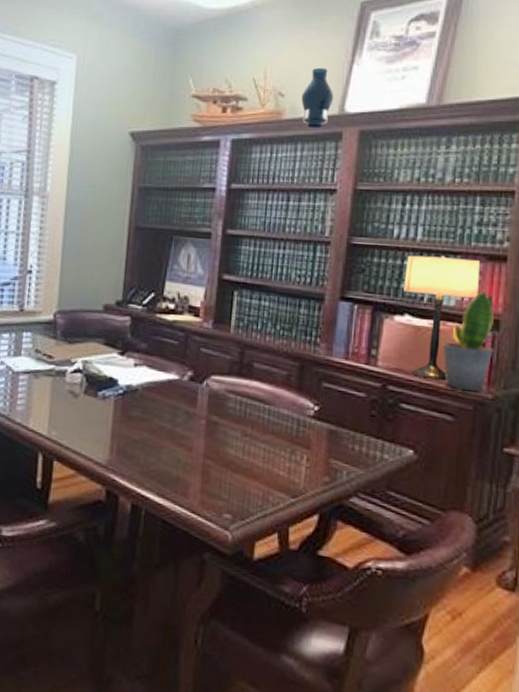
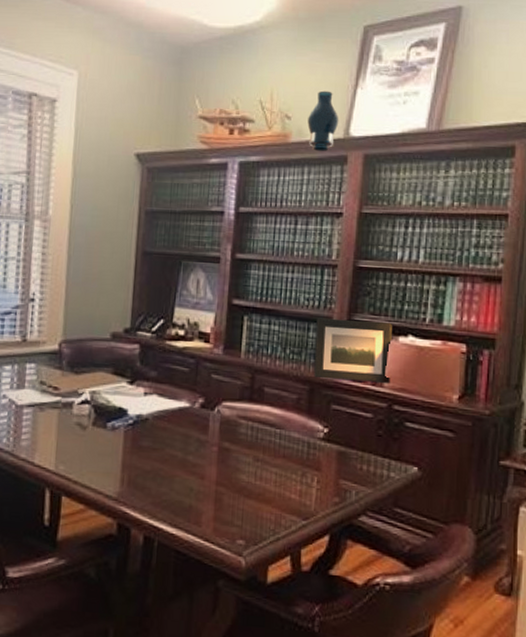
picture frame: none [304,294,388,363] -> present [314,317,392,383]
table lamp: present [402,255,481,381] -> none [406,277,478,399]
potted plant: present [442,289,494,392] -> none [444,309,490,409]

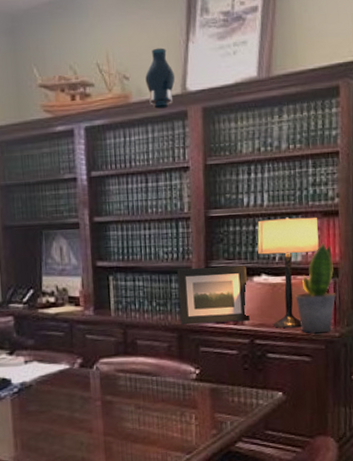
table lamp: none [406,277,478,399] -> present [257,217,319,329]
potted plant: none [444,309,490,409] -> present [295,242,336,333]

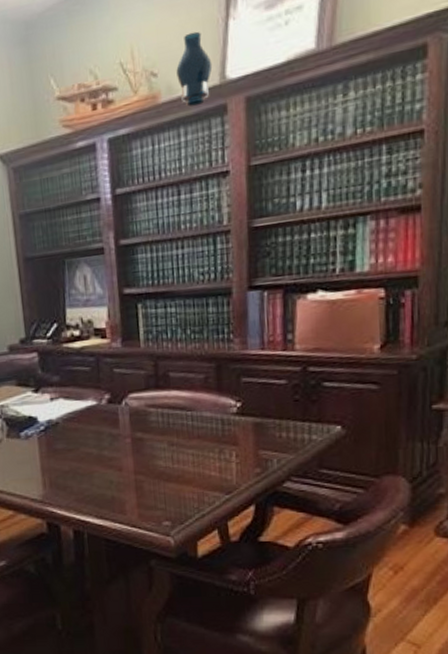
picture frame: present [177,265,250,325] -> none [215,281,302,354]
table lamp: present [257,217,319,329] -> none [312,215,393,352]
potted plant: present [295,242,336,333] -> none [360,246,415,356]

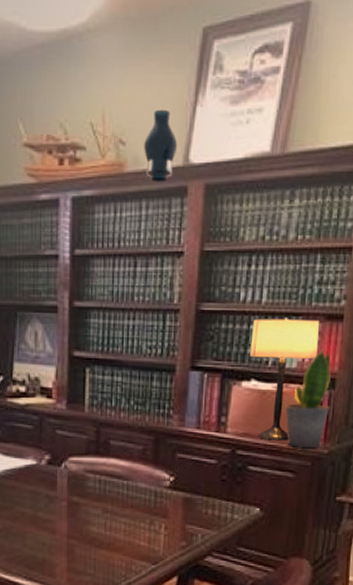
table lamp: none [312,215,393,352] -> present [249,318,320,441]
potted plant: none [360,246,415,356] -> present [285,349,331,449]

